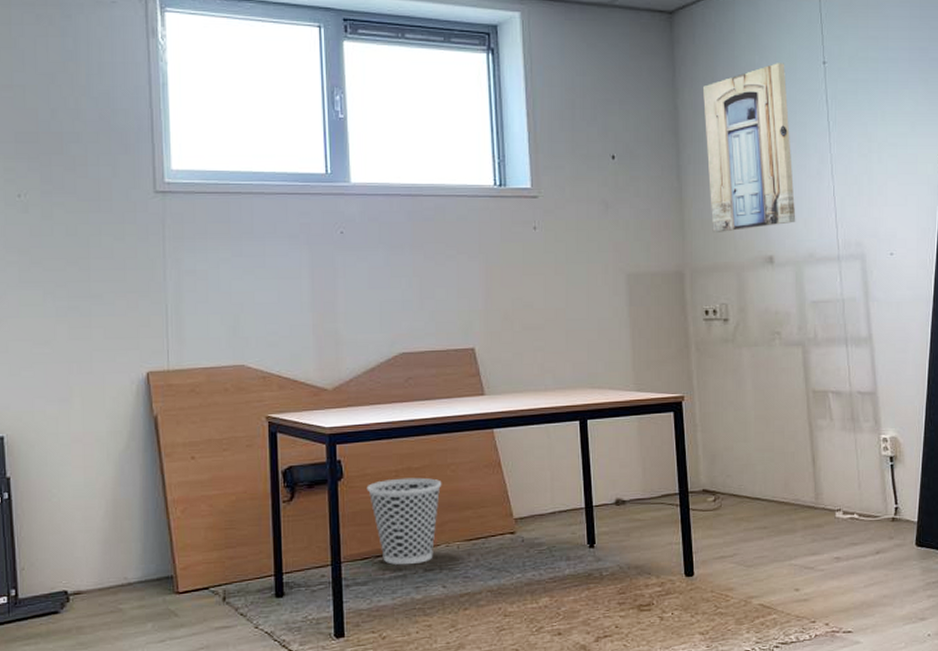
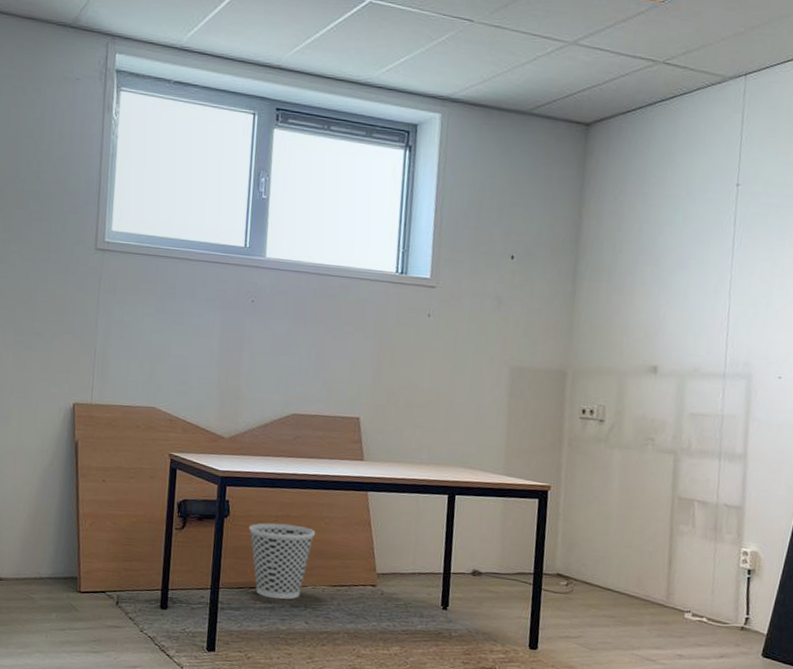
wall art: present [703,63,796,232] -> none [600,181,697,339]

